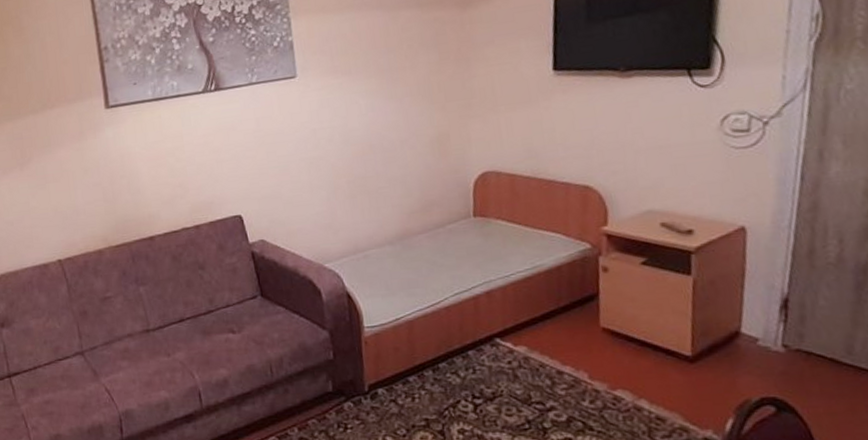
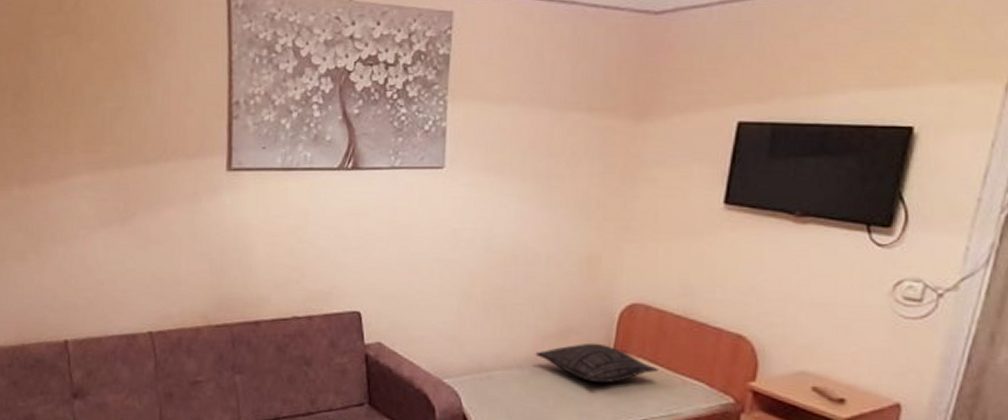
pillow: none [403,212,517,248] -> present [535,343,659,384]

